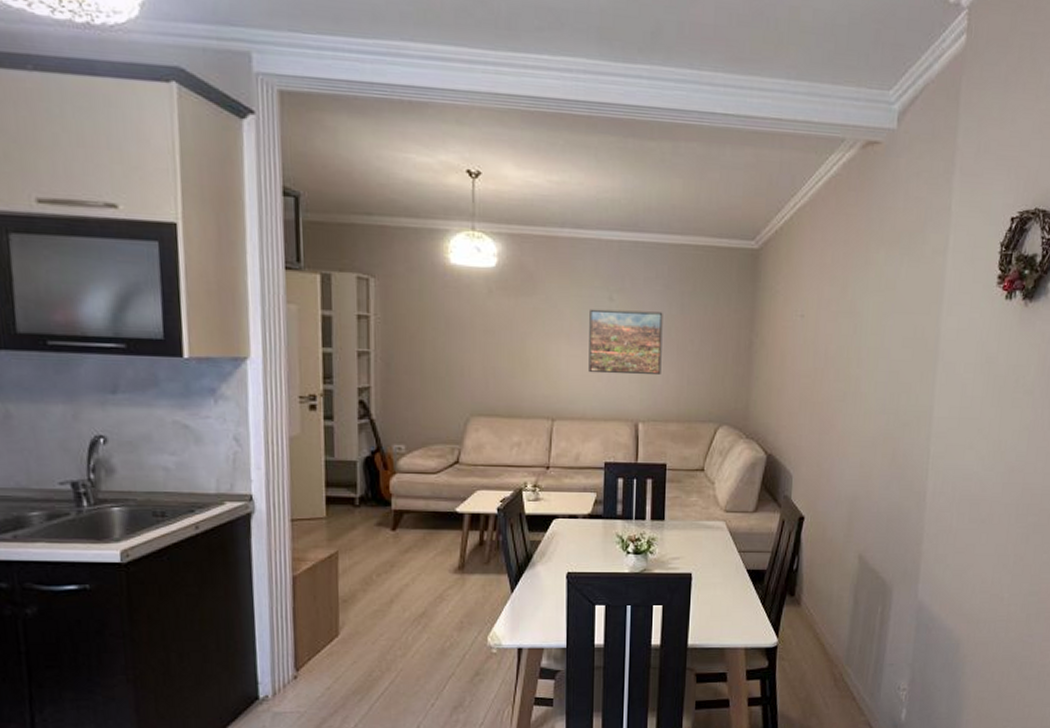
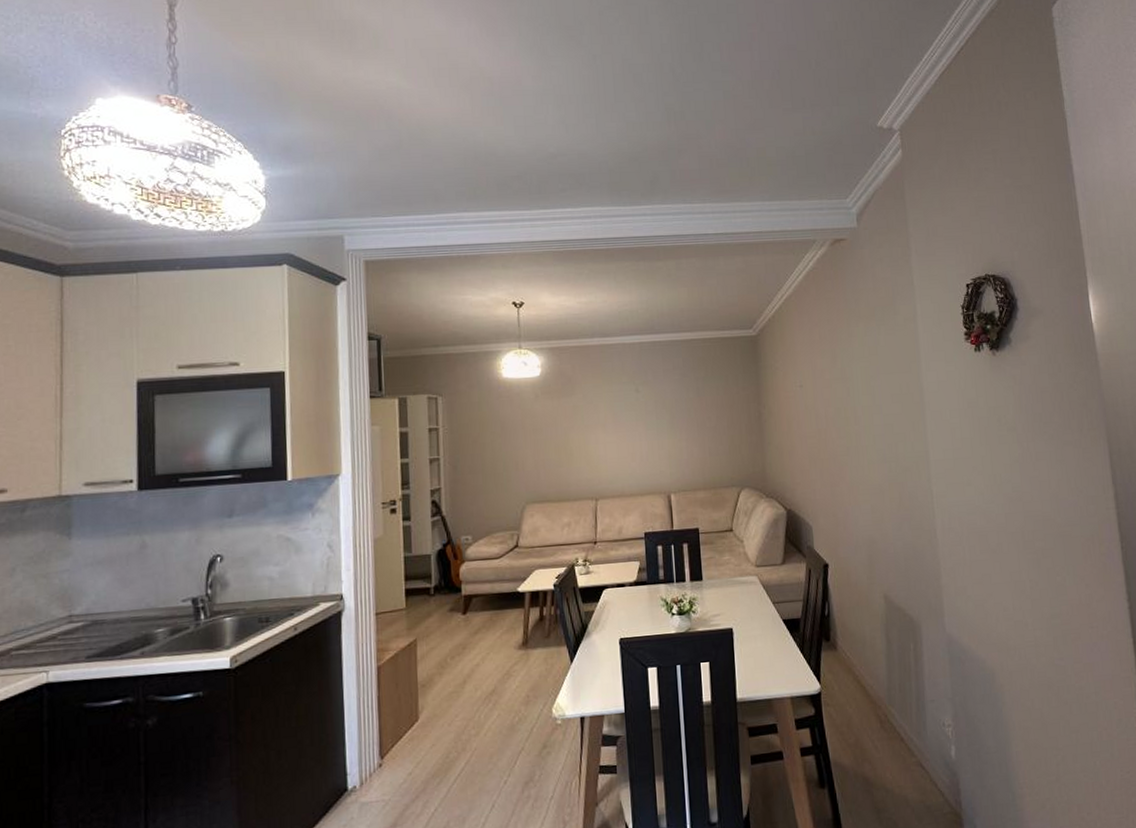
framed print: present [588,309,663,375] -> none [620,397,686,455]

